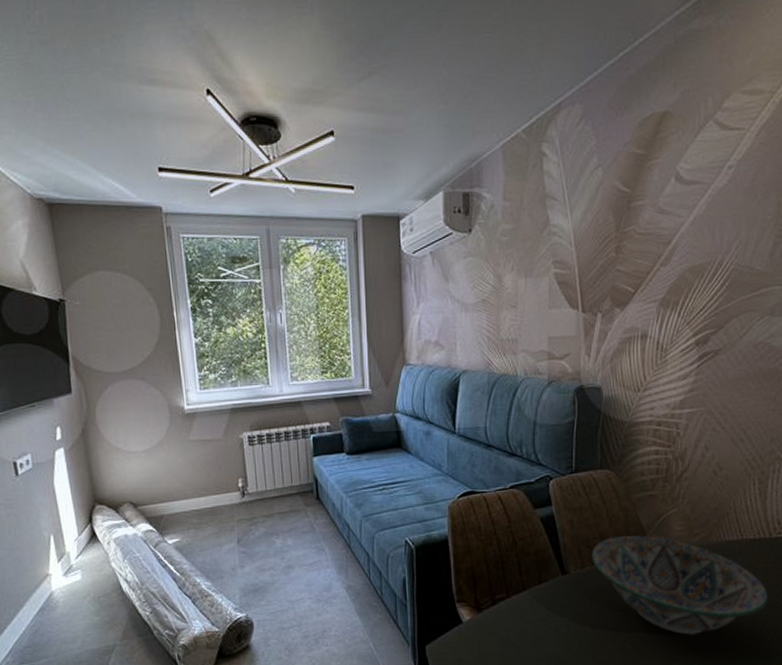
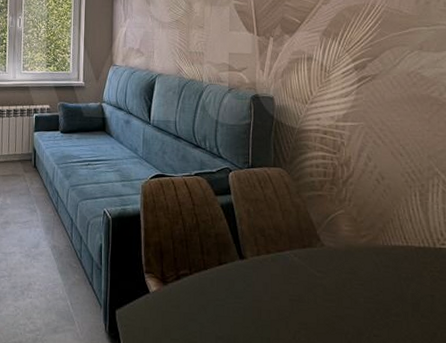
decorative bowl: present [591,534,769,636] -> none [266,228,438,335]

